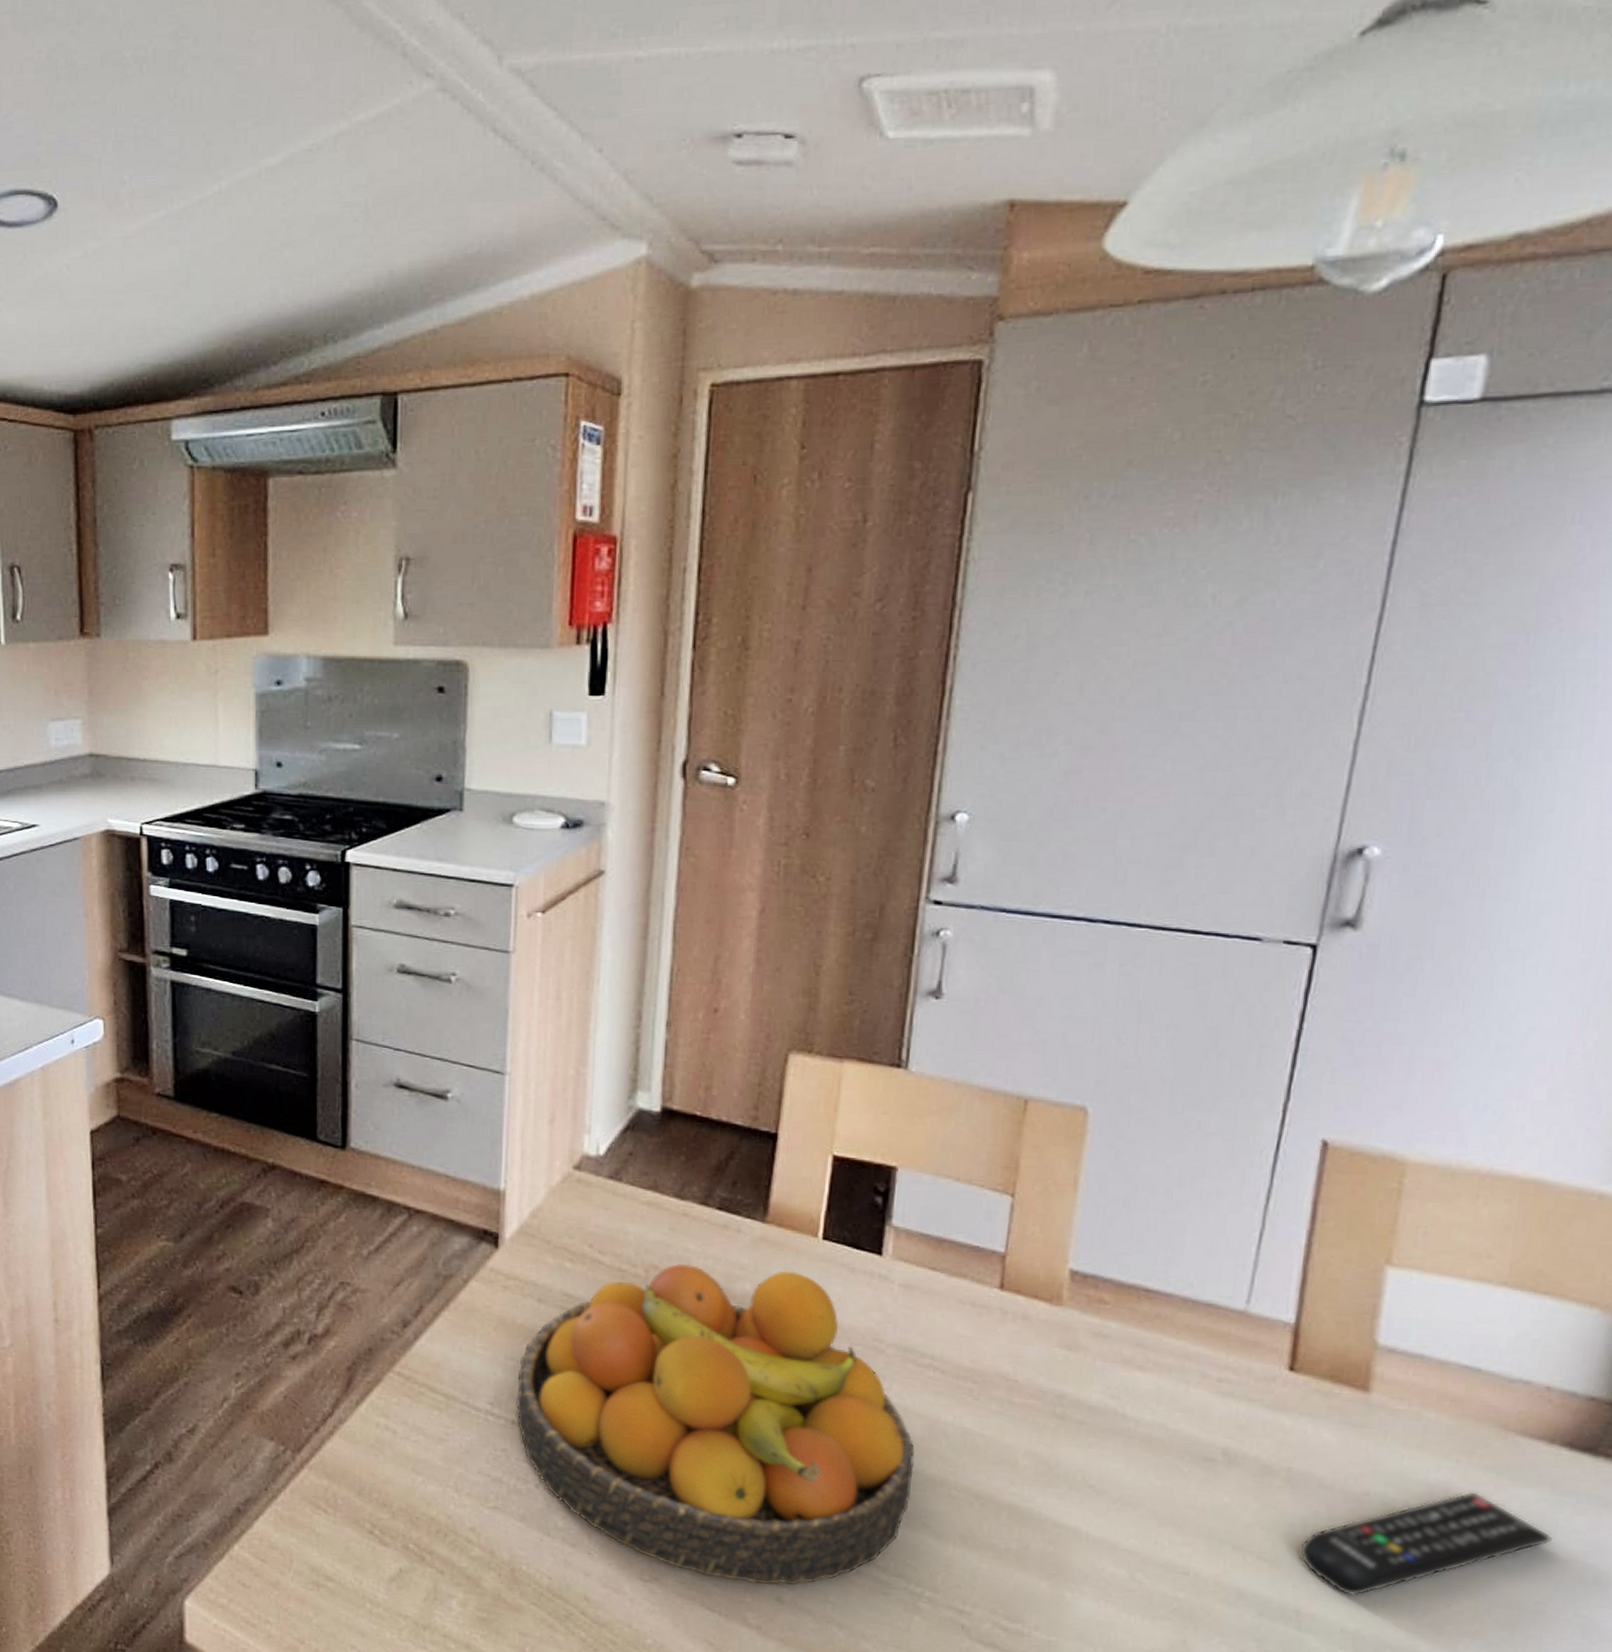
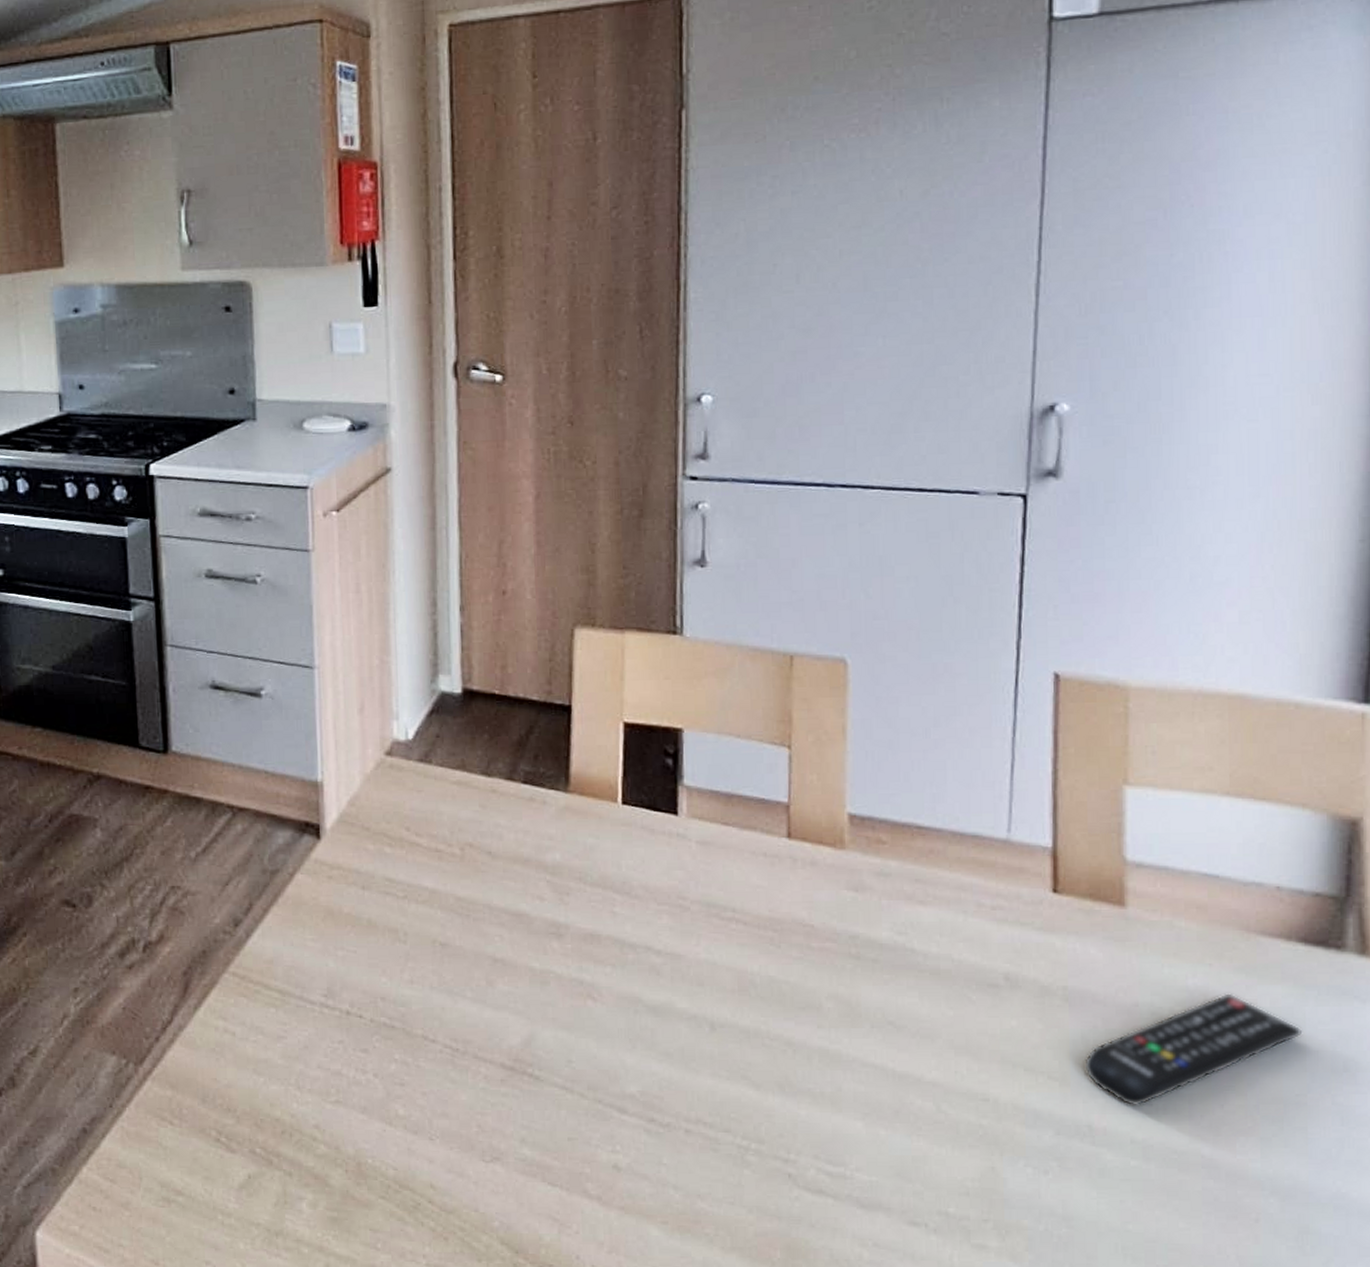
fruit bowl: present [516,1263,915,1585] -> none [349,837,729,1154]

